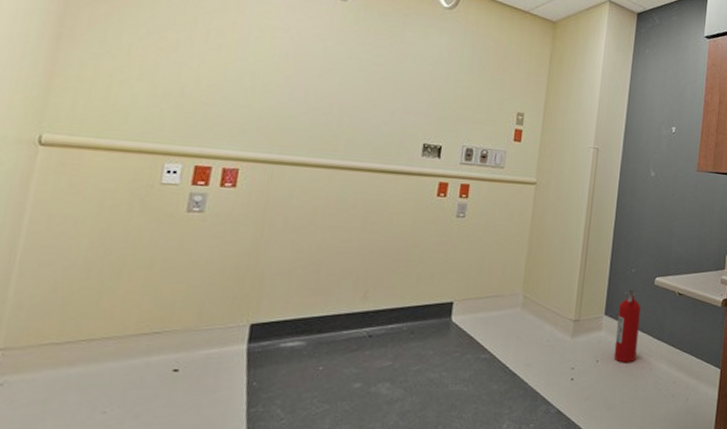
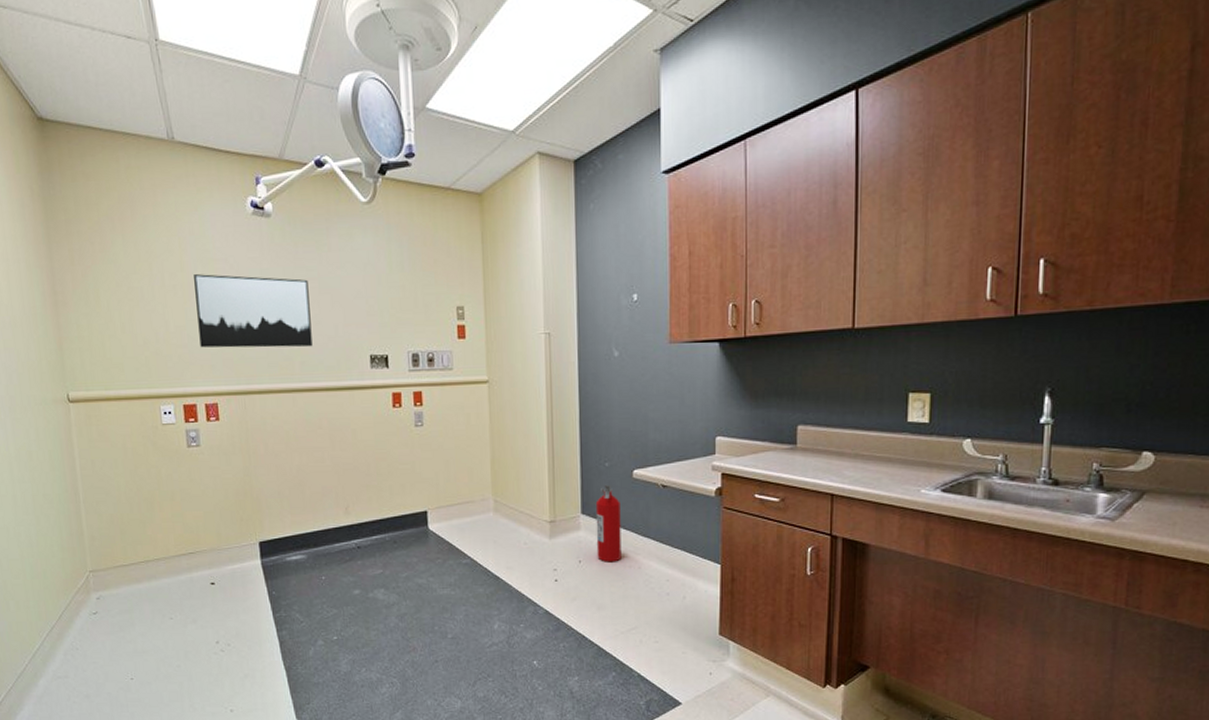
wall art: none [233,37,373,128] -> present [194,274,313,348]

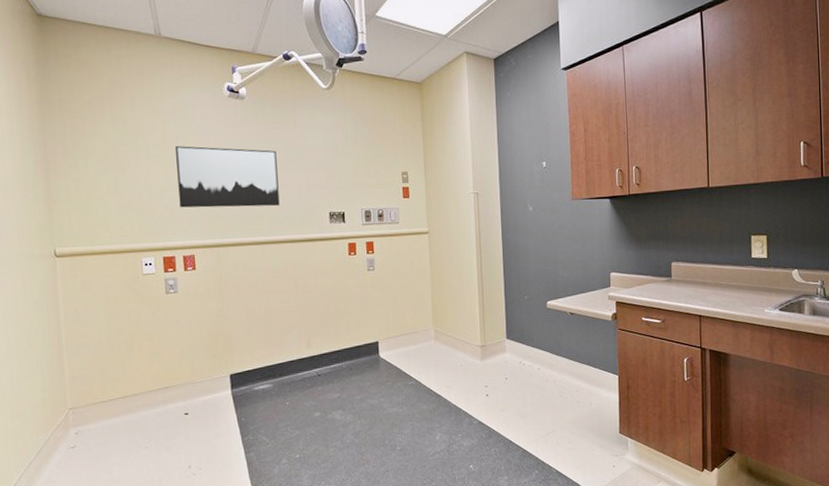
fire extinguisher: present [595,484,622,562] -> none [517,313,540,378]

